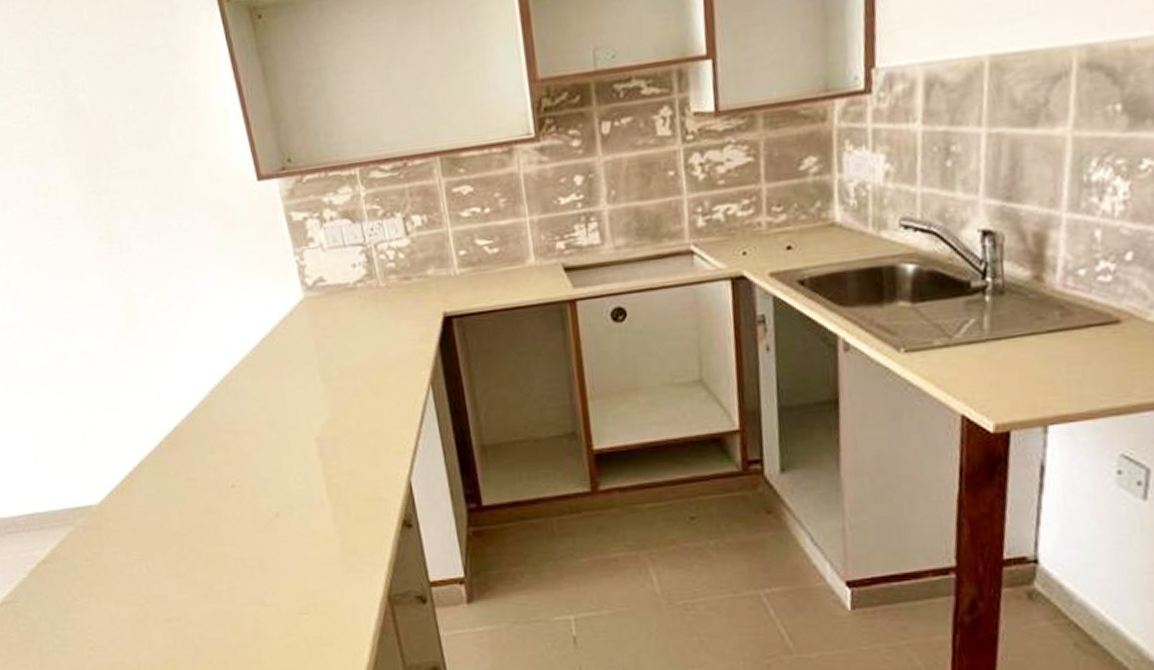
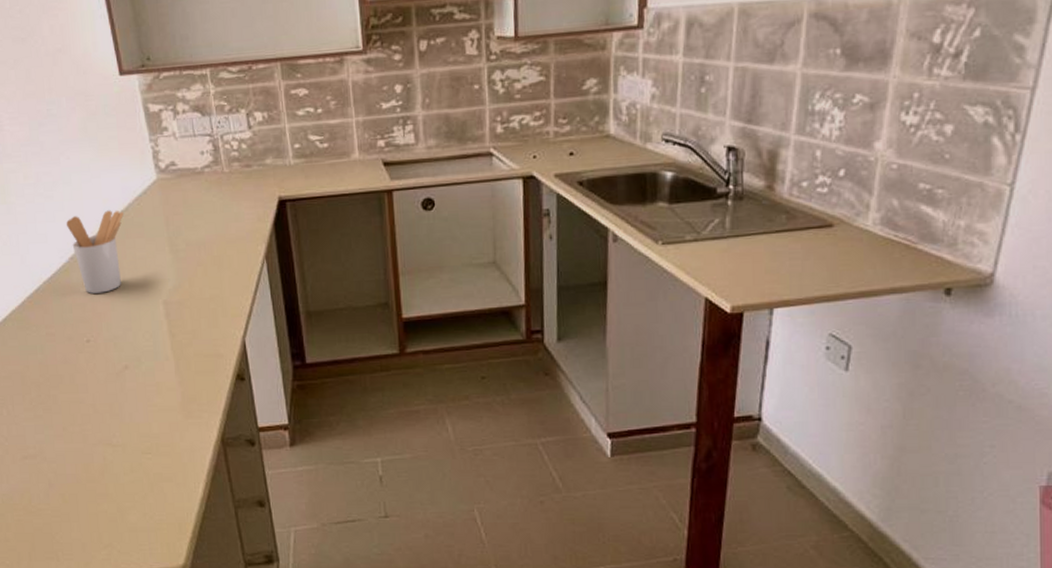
utensil holder: none [204,335,269,432] -> present [66,210,125,294]

